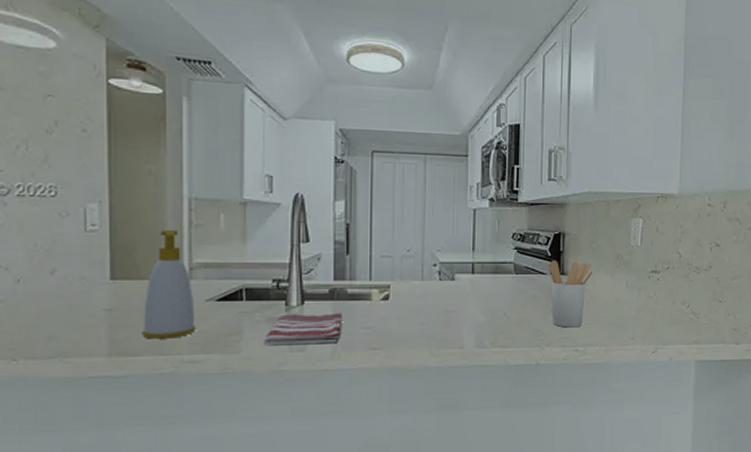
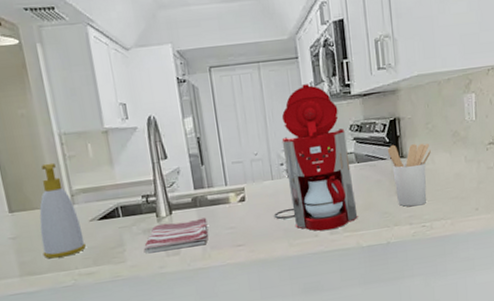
coffee maker: none [418,184,509,343] -> present [274,84,358,231]

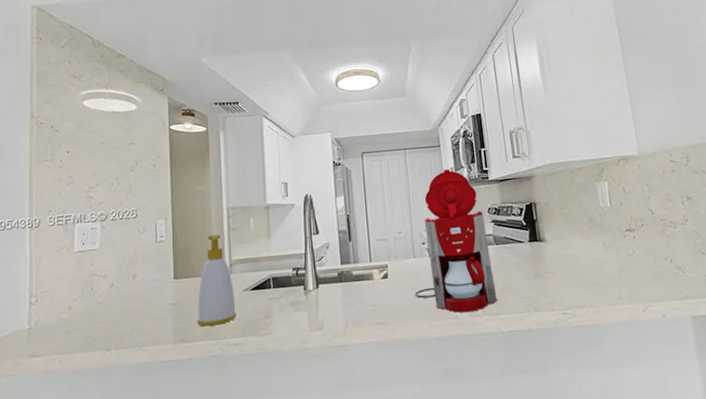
dish towel: present [144,218,208,253] -> none [289,293,351,326]
utensil holder: present [387,143,431,207] -> none [524,228,568,292]

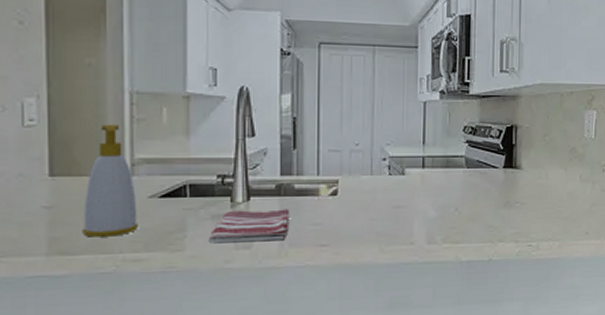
dish towel: none [289,293,351,326] -> present [208,209,290,243]
coffee maker: present [414,169,498,313] -> none [367,76,461,239]

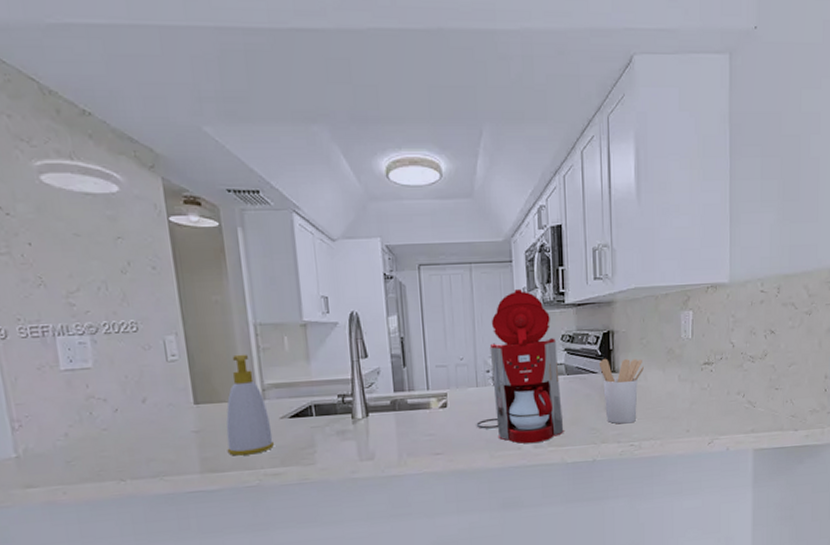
dish towel: present [208,209,290,243] -> none [335,422,406,456]
coffee maker: none [367,76,461,239] -> present [476,289,564,444]
utensil holder: none [500,153,546,223] -> present [598,358,644,424]

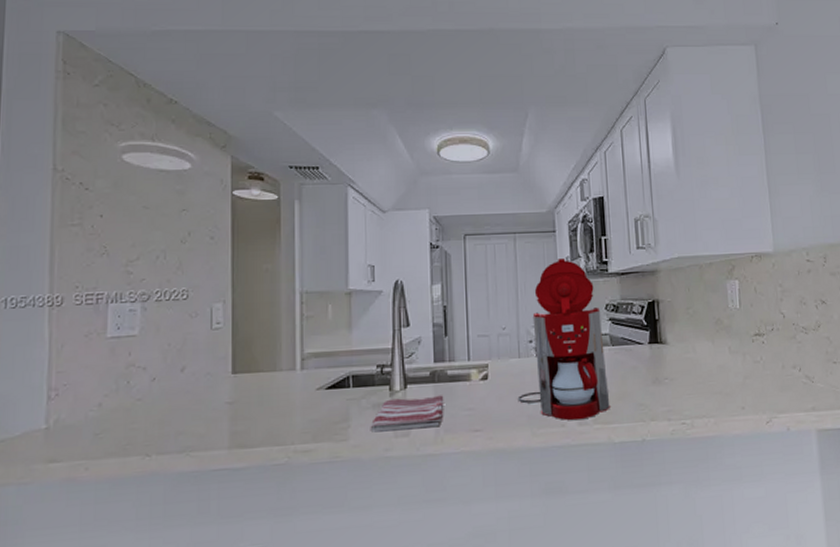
soap bottle: present [226,354,275,456] -> none [259,322,309,430]
dish towel: none [335,422,406,456] -> present [370,395,444,431]
utensil holder: present [598,358,644,424] -> none [644,328,692,400]

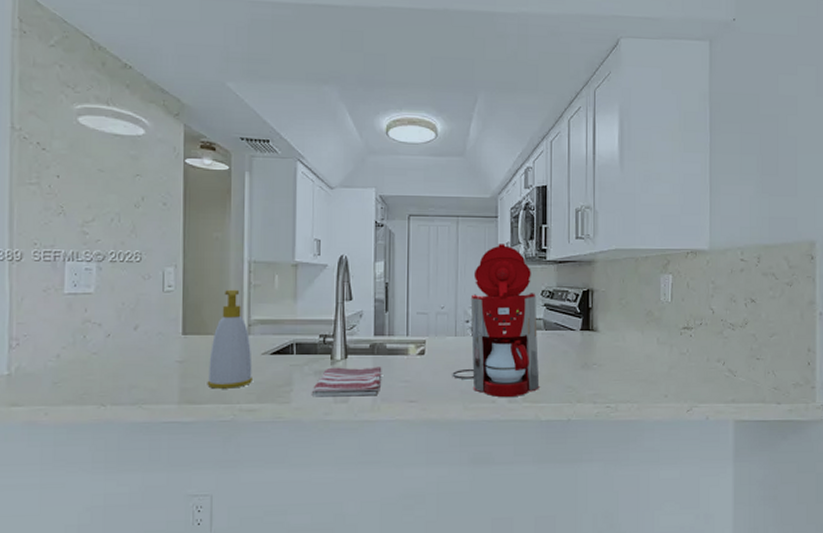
soap bottle: none [259,322,309,430] -> present [207,289,254,389]

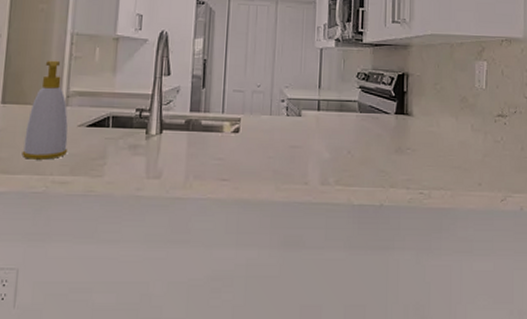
dish towel: present [311,367,382,397] -> none [124,142,196,172]
coffee maker: present [452,244,540,398] -> none [265,25,353,180]

